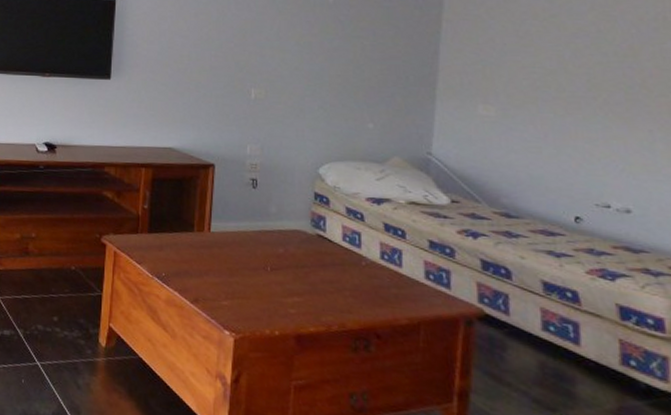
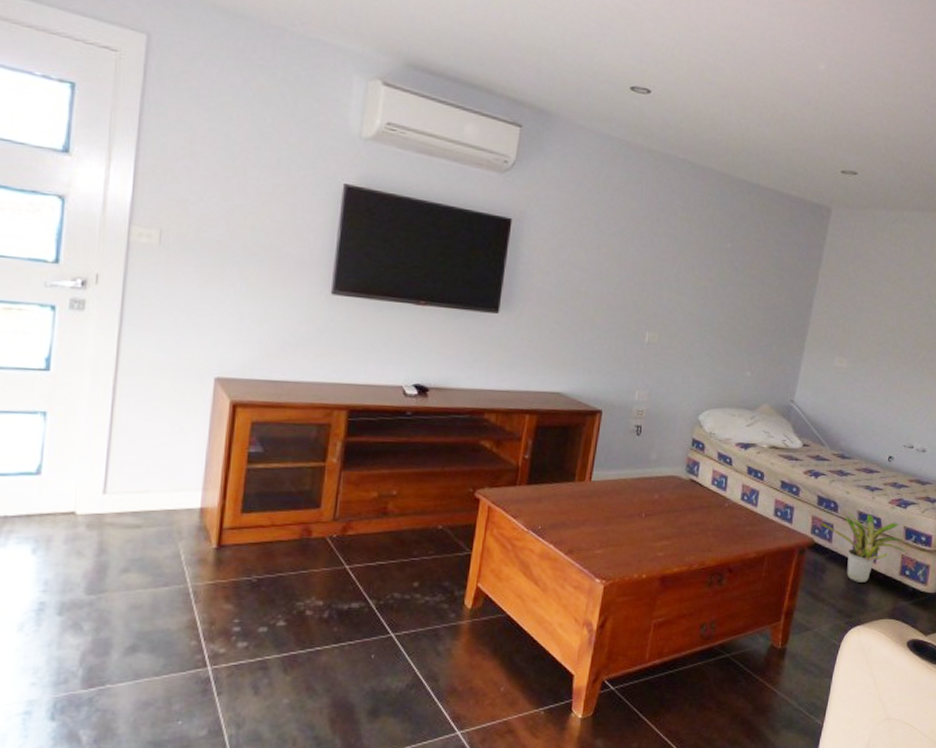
potted plant: none [489,279,630,369] -> present [820,511,909,583]

